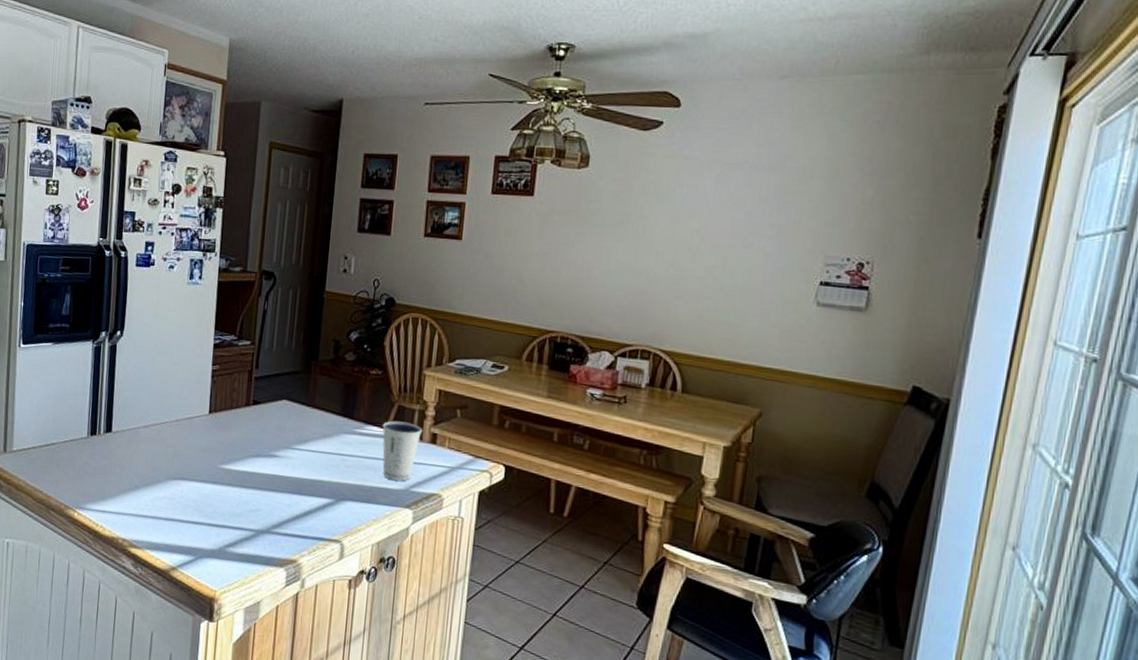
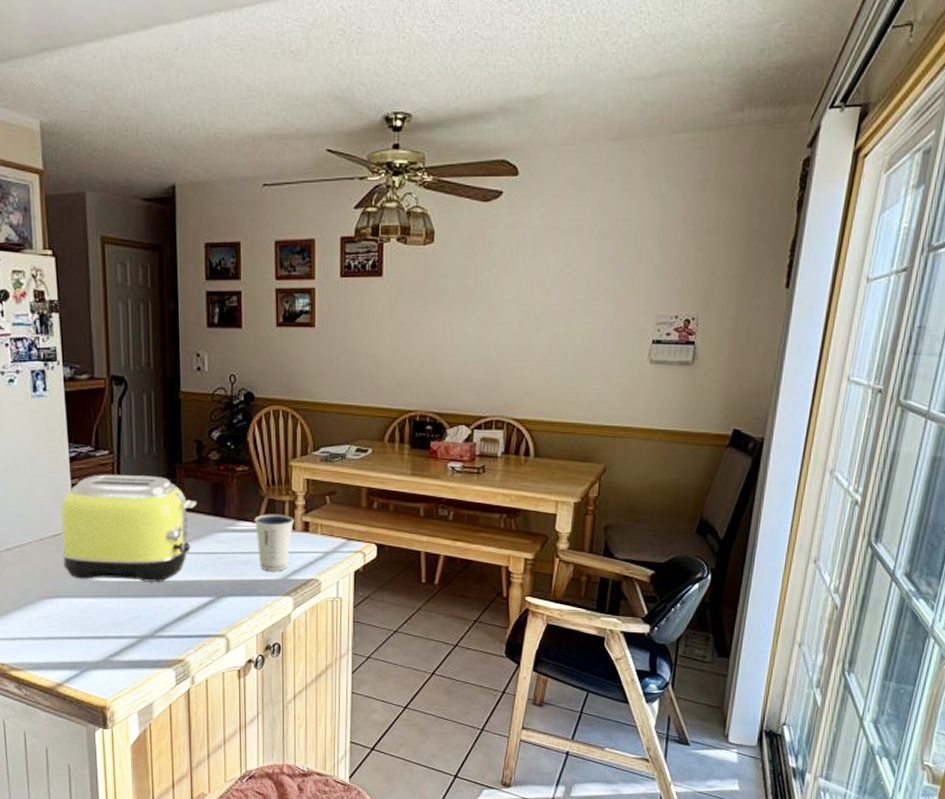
toaster: none [193,363,329,477] -> present [61,474,198,582]

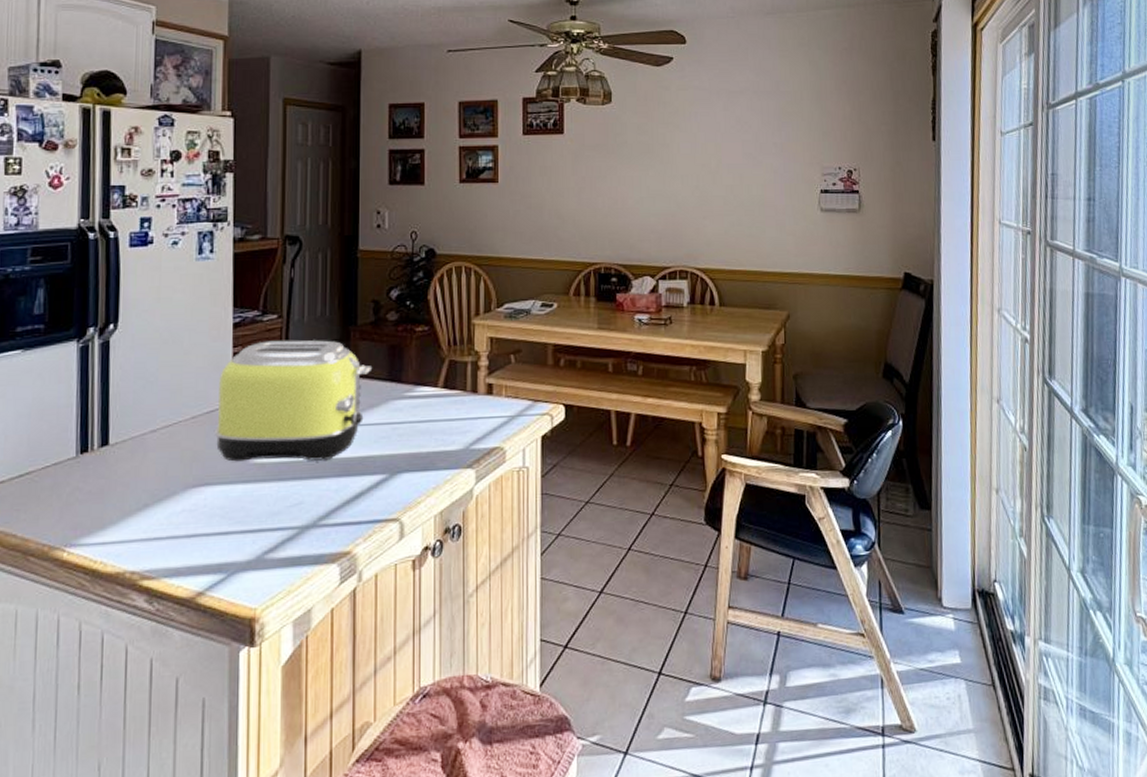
dixie cup: present [254,514,295,571] -> none [433,376,478,441]

